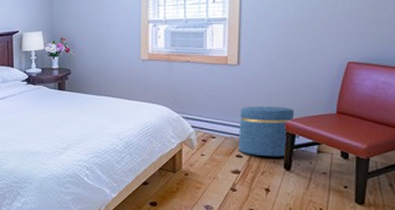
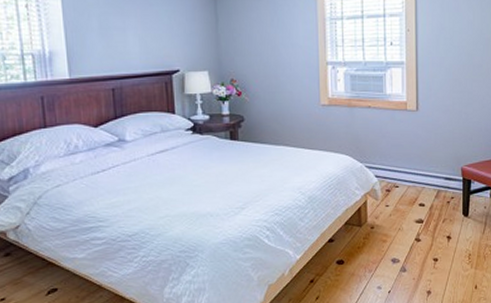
ottoman: present [238,106,295,157] -> none [420,152,470,204]

